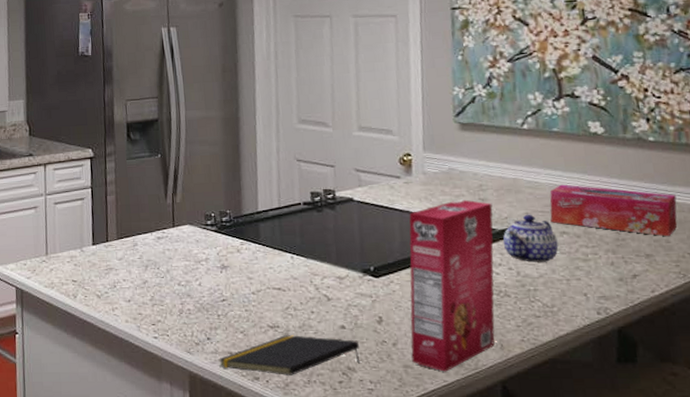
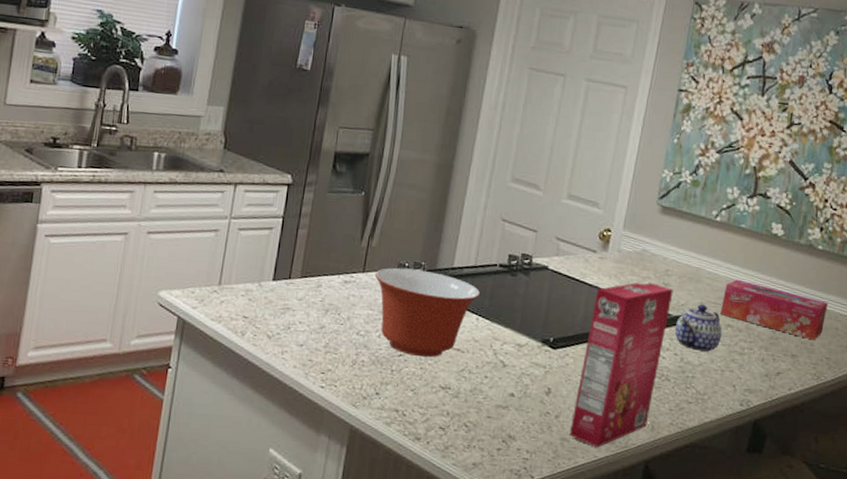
mixing bowl: none [184,218,291,300] -> present [374,268,481,358]
notepad: present [217,335,361,375] -> none [382,397,524,439]

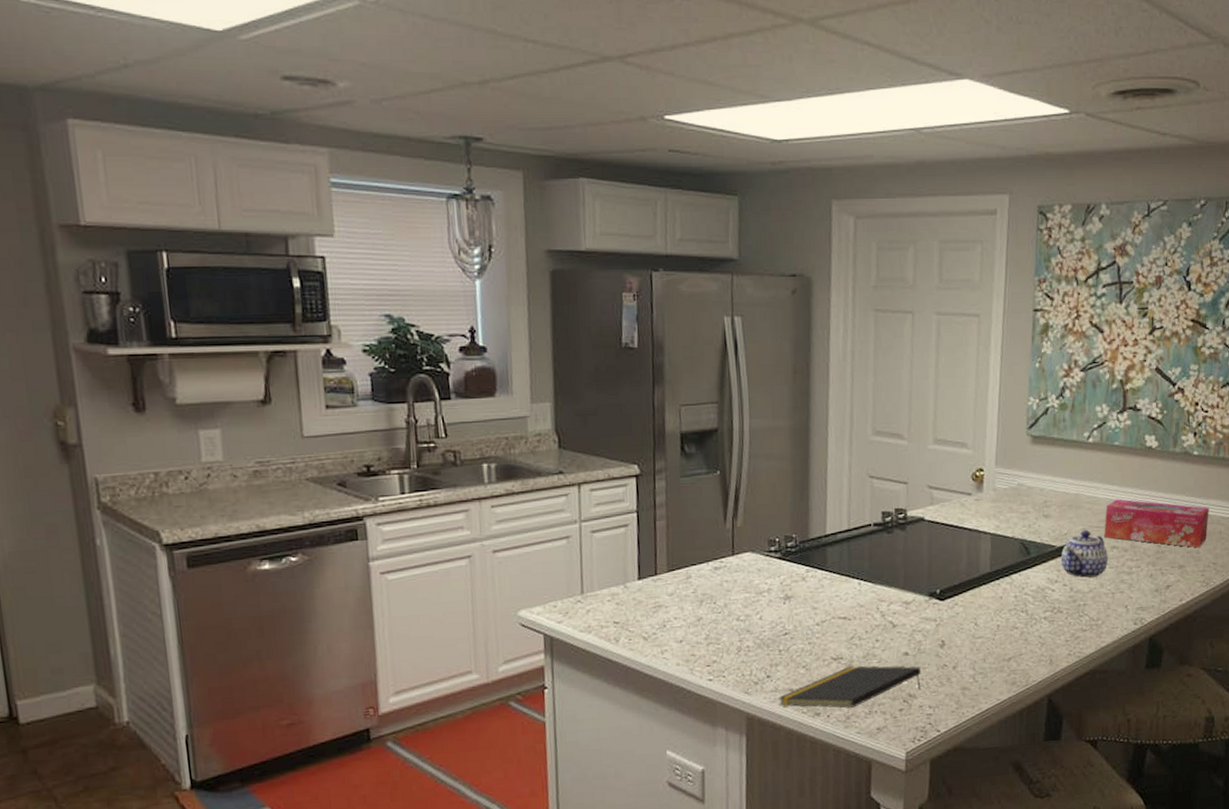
mixing bowl: present [374,268,481,358] -> none [745,543,859,632]
notepad: none [382,397,524,439] -> present [777,666,922,708]
cereal box: present [570,281,674,448] -> none [969,516,1055,691]

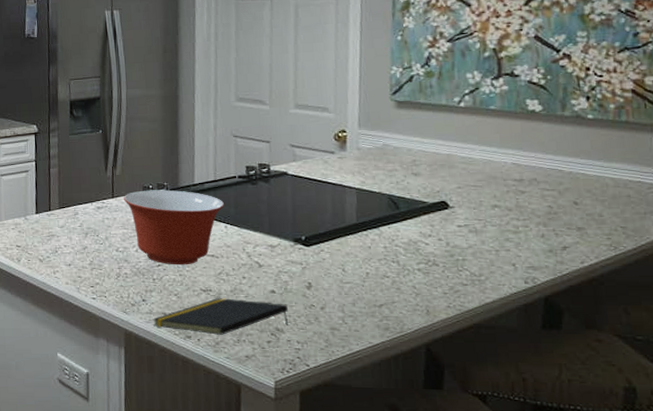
mixing bowl: none [745,543,859,632] -> present [123,189,225,265]
teapot: present [1060,529,1108,578] -> none [433,188,490,234]
tissue box: present [1104,499,1209,548] -> none [482,160,613,211]

